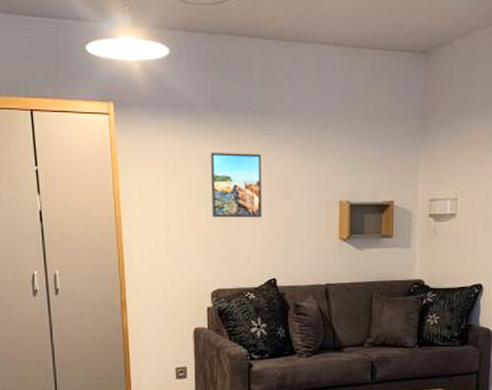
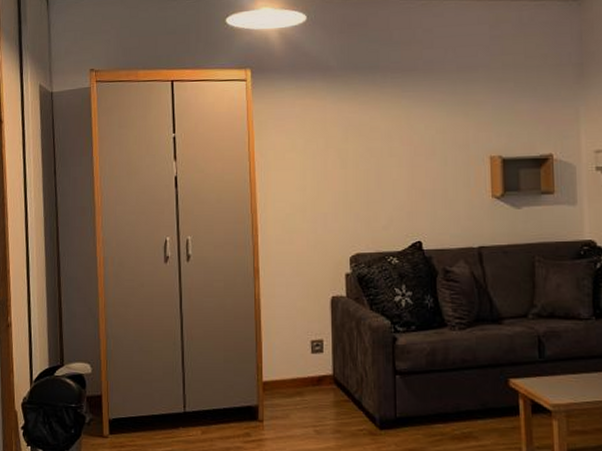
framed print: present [210,153,262,218] -> none [348,111,405,178]

